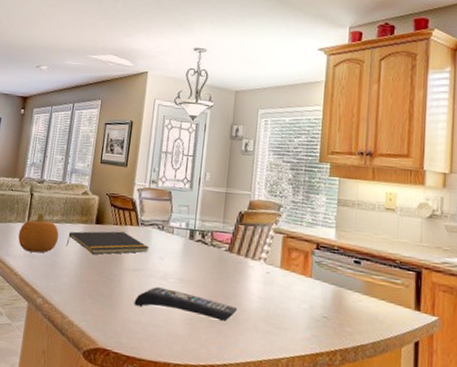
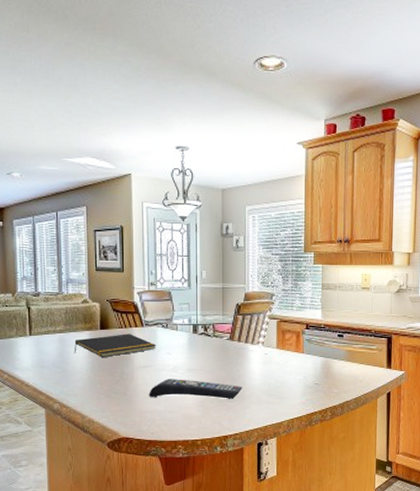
fruit: present [18,212,59,253] -> none [22,325,66,363]

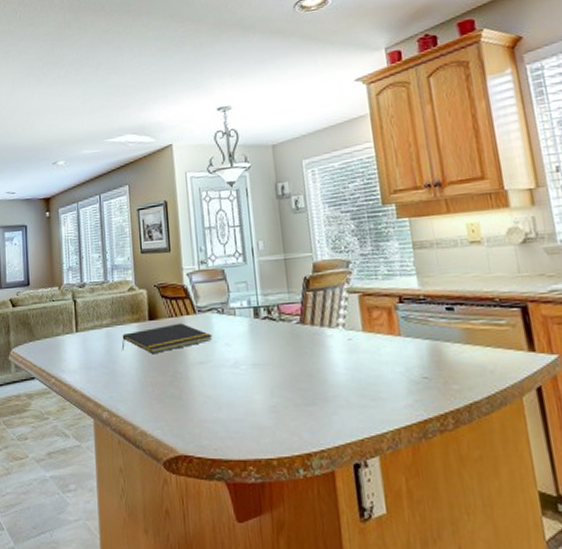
remote control: present [149,379,242,399] -> none [207,377,324,403]

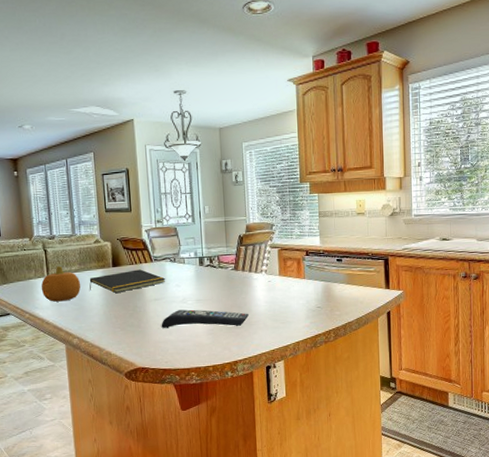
fruit: none [68,319,113,364] -> present [41,265,81,302]
remote control: none [207,377,324,403] -> present [161,309,249,329]

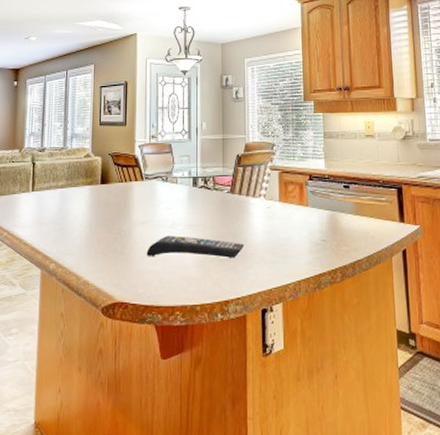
fruit: present [41,265,81,302] -> none [23,180,66,220]
notepad: present [89,269,166,293] -> none [74,188,156,213]

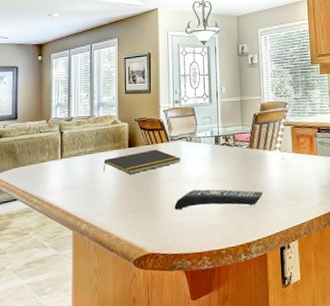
notepad: none [74,188,156,213] -> present [104,149,181,174]

